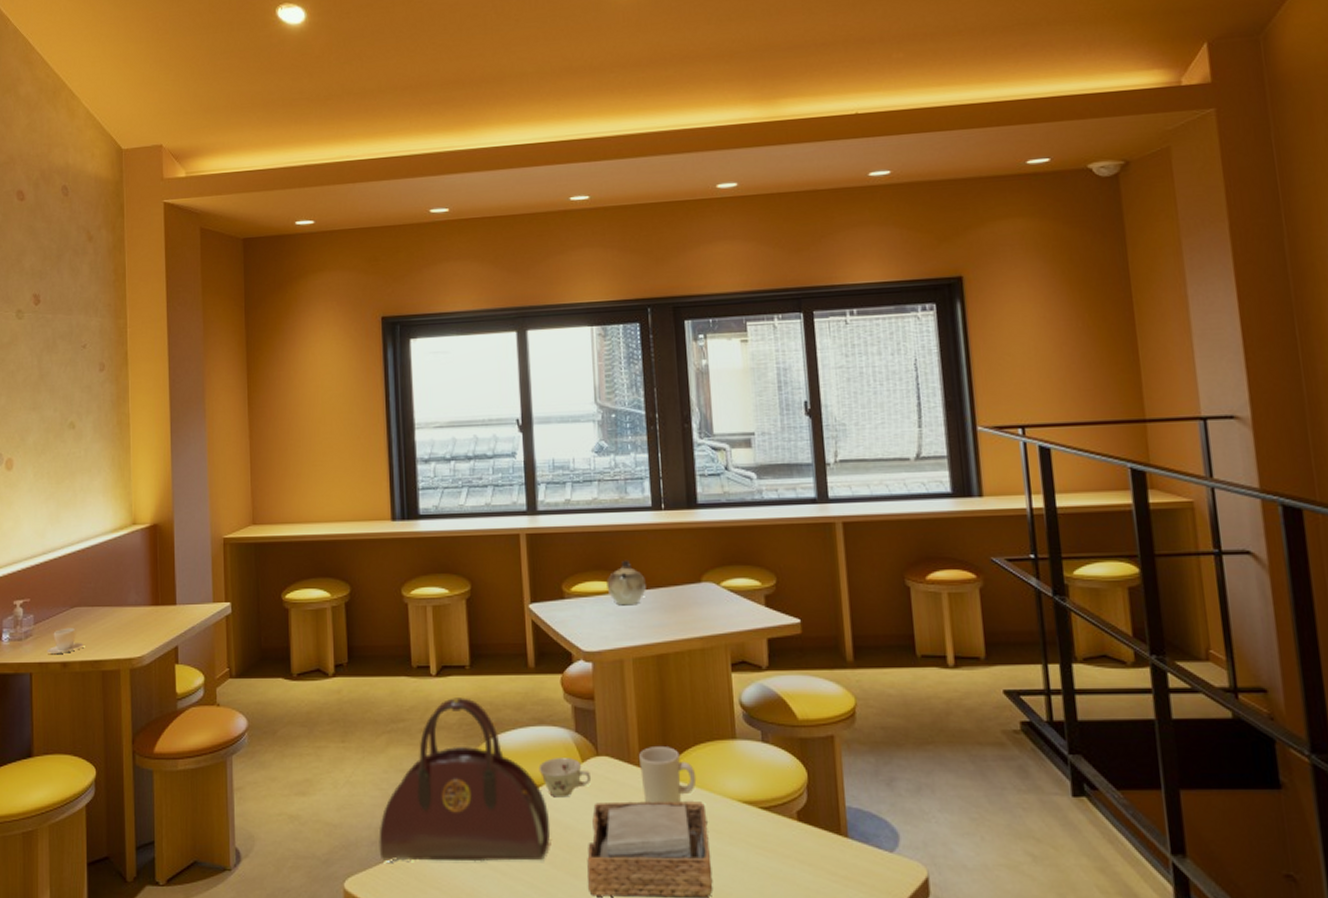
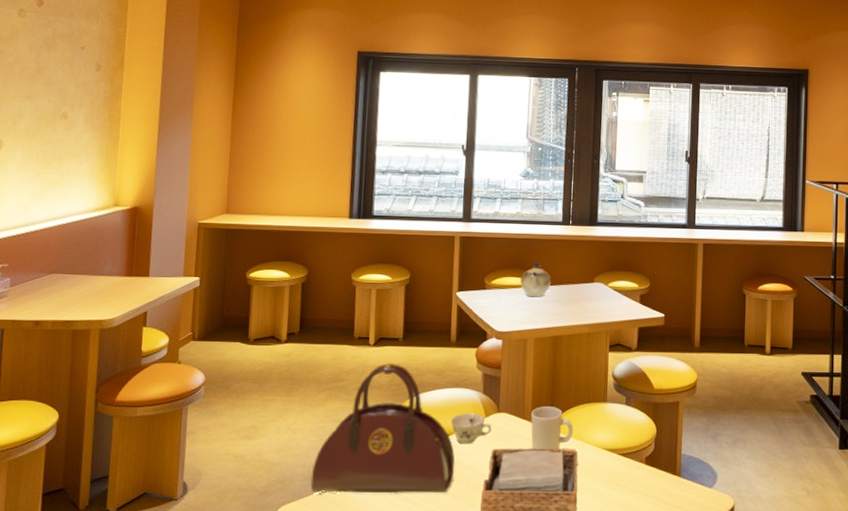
teacup: present [47,627,84,654] -> none [20,291,58,313]

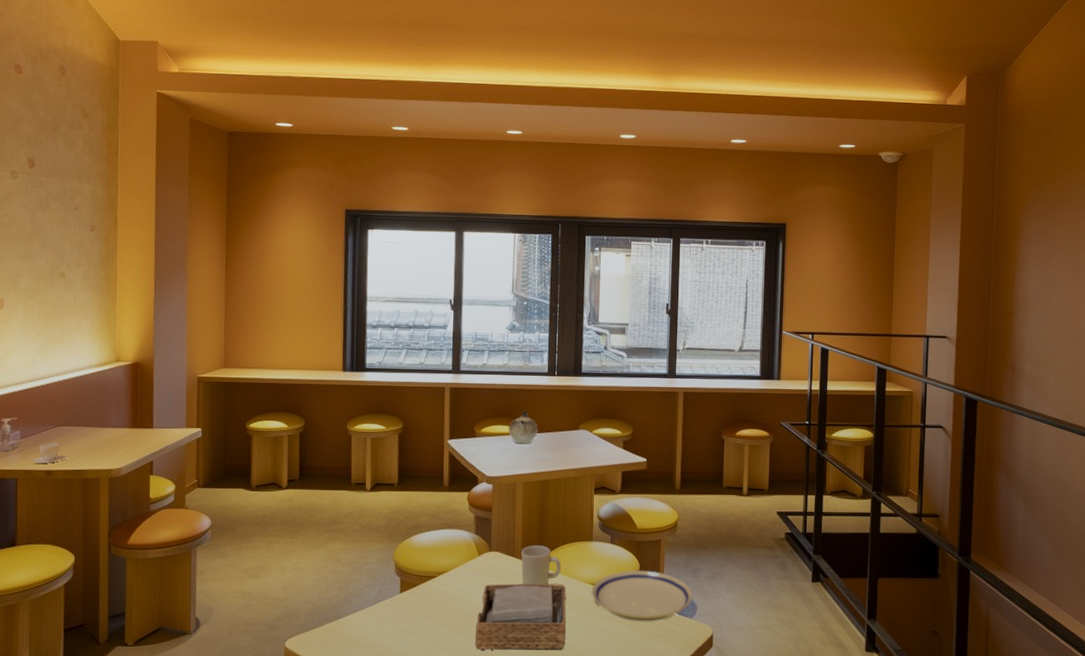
teacup: none [20,291,58,313] -> present [32,442,67,463]
handbag: present [310,363,455,494] -> none [315,507,451,627]
teacup: present [450,413,492,444] -> none [445,552,485,581]
plate: none [604,434,713,491] -> present [591,570,693,622]

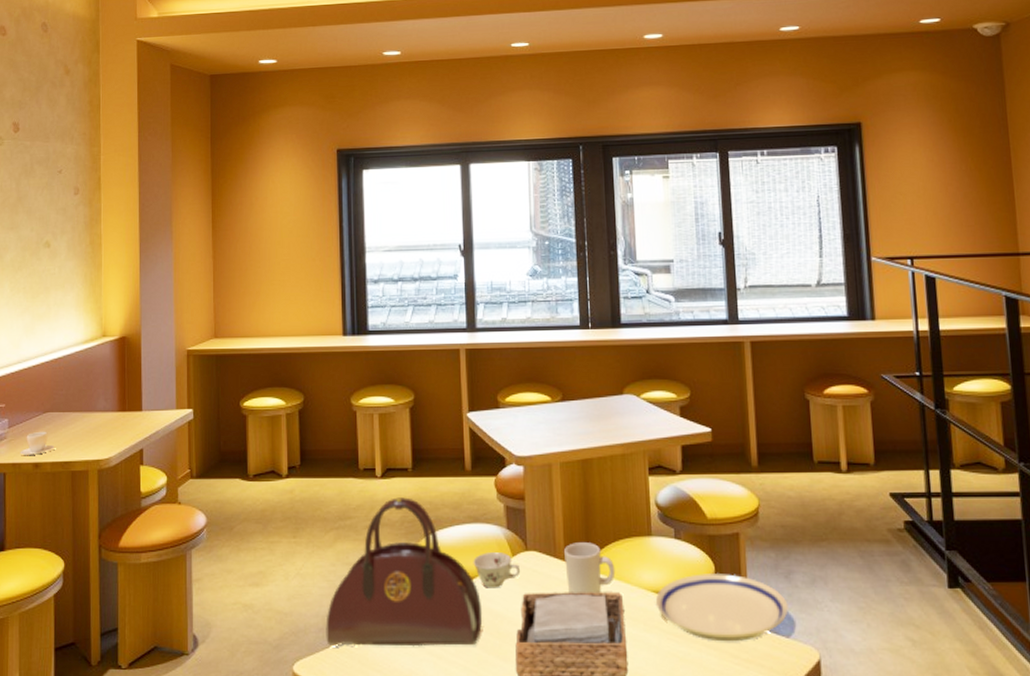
handbag: none [315,507,451,627] -> present [326,497,483,647]
teacup: none [445,552,485,581] -> present [473,552,521,588]
teapot: present [508,410,538,444] -> none [538,373,573,415]

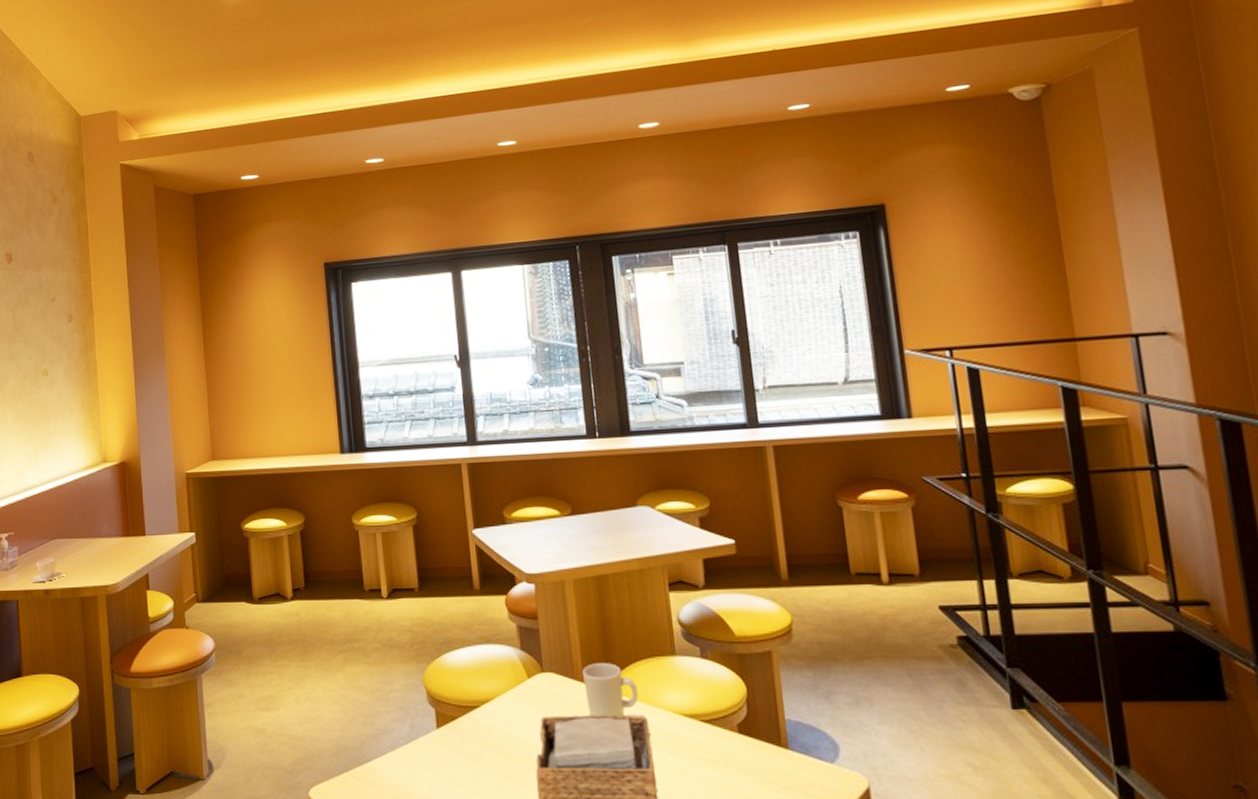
handbag: present [326,497,483,647] -> none [339,618,501,773]
teacup: present [473,552,521,588] -> none [487,674,538,712]
plate: present [655,574,789,642] -> none [683,695,831,768]

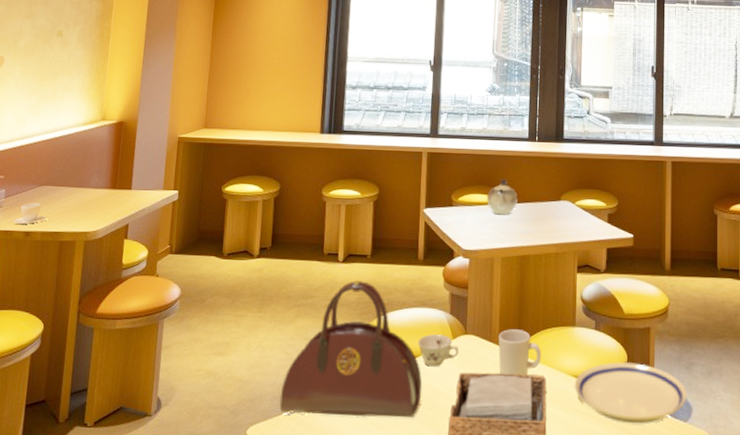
handbag: none [339,618,501,773] -> present [279,281,423,417]
teacup: none [487,674,538,712] -> present [417,334,459,367]
teapot: none [545,486,584,530] -> present [487,178,518,215]
plate: none [683,695,831,768] -> present [574,362,687,424]

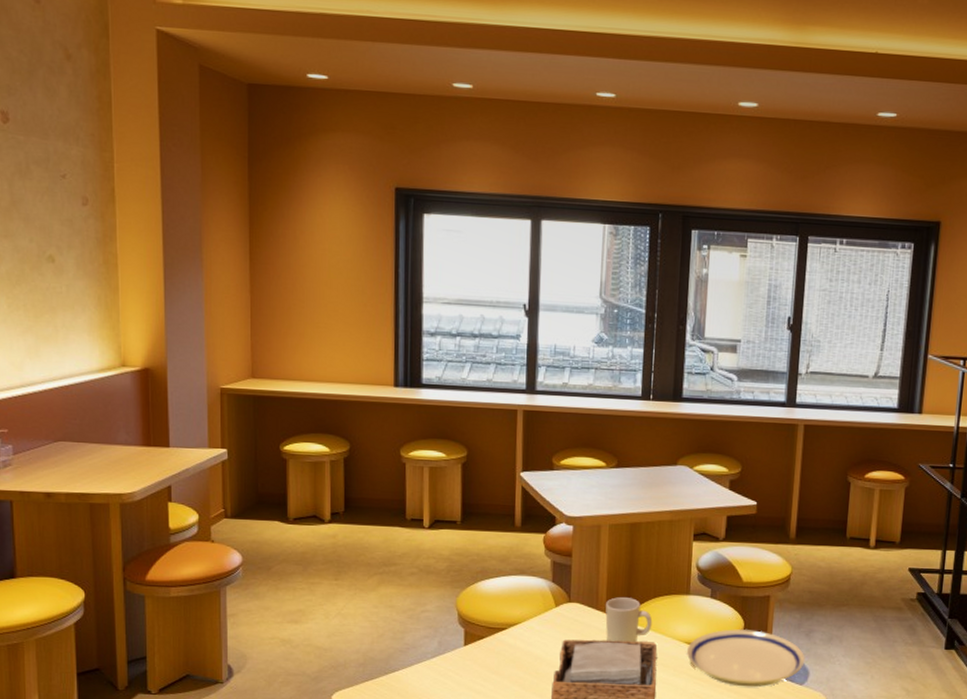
teacup: present [13,202,47,224] -> none [28,460,69,484]
handbag: present [279,281,423,417] -> none [366,548,523,683]
teacup: present [417,334,459,367] -> none [516,602,563,634]
teapot: present [487,178,518,215] -> none [593,440,628,480]

